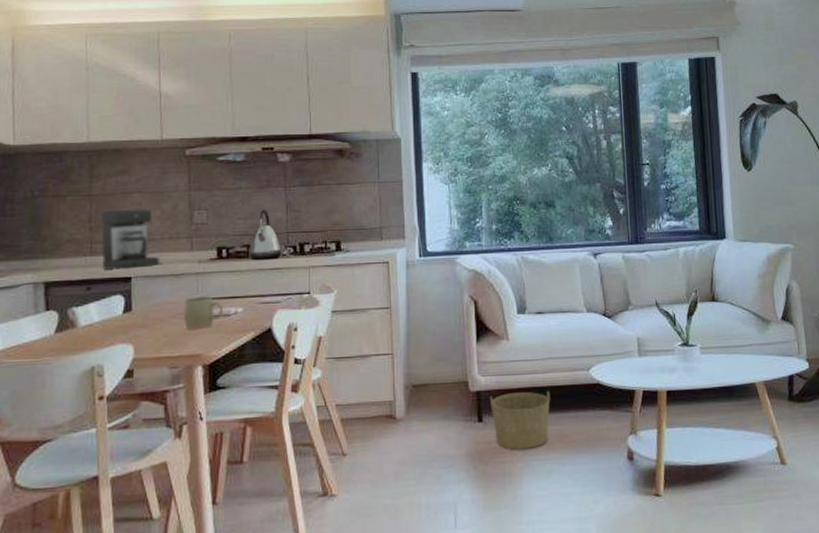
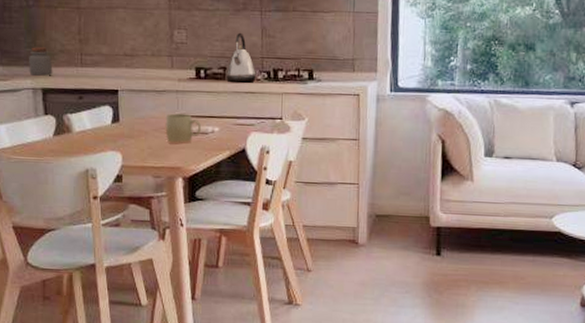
jar: none [30,238,58,270] -> present [29,47,53,77]
coffee maker: present [101,209,160,270] -> none [89,23,143,83]
basket: present [489,391,551,451] -> none [449,232,510,286]

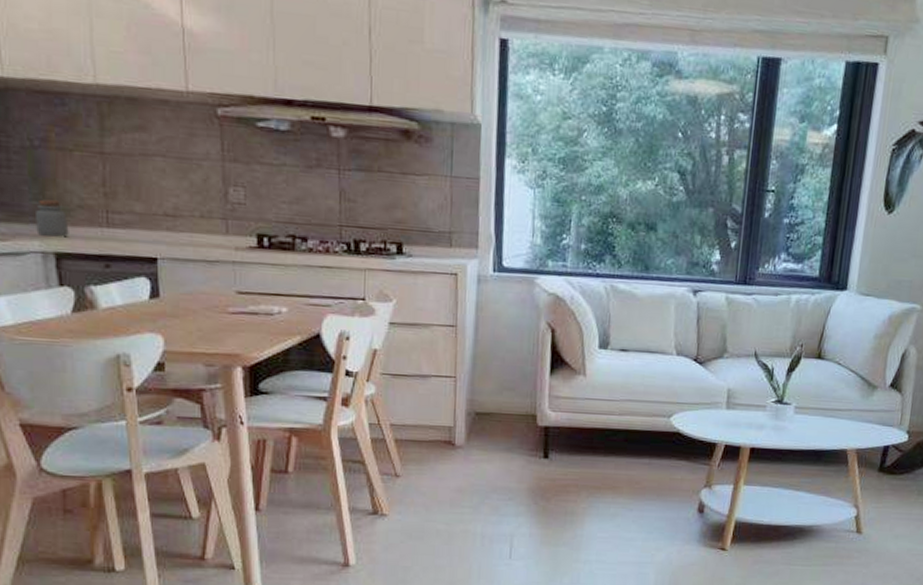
mug: present [165,113,202,144] -> none [219,289,266,326]
kettle: present [225,32,258,84] -> none [295,194,335,257]

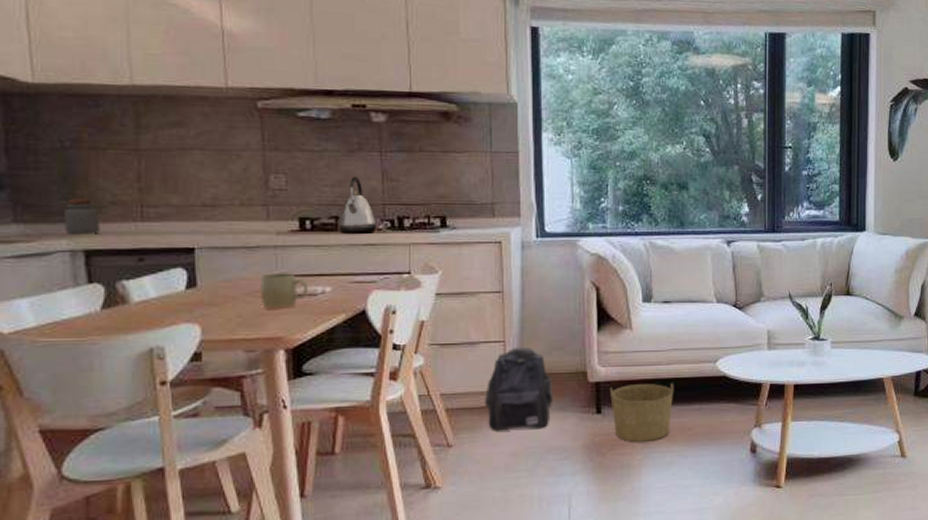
mug: none [219,289,266,326] -> present [260,273,309,309]
kettle: none [295,194,335,257] -> present [338,176,379,235]
backpack: none [433,384,502,466] -> present [485,348,554,431]
basket: none [558,432,625,492] -> present [609,383,674,443]

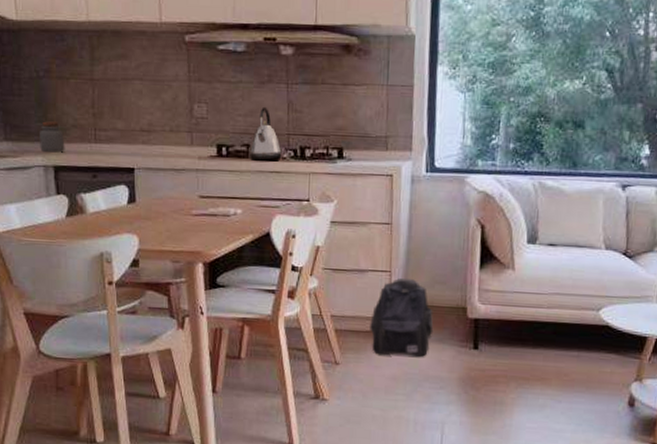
mug: present [260,273,309,309] -> none [184,194,224,226]
basket: present [609,383,674,443] -> none [487,324,554,382]

